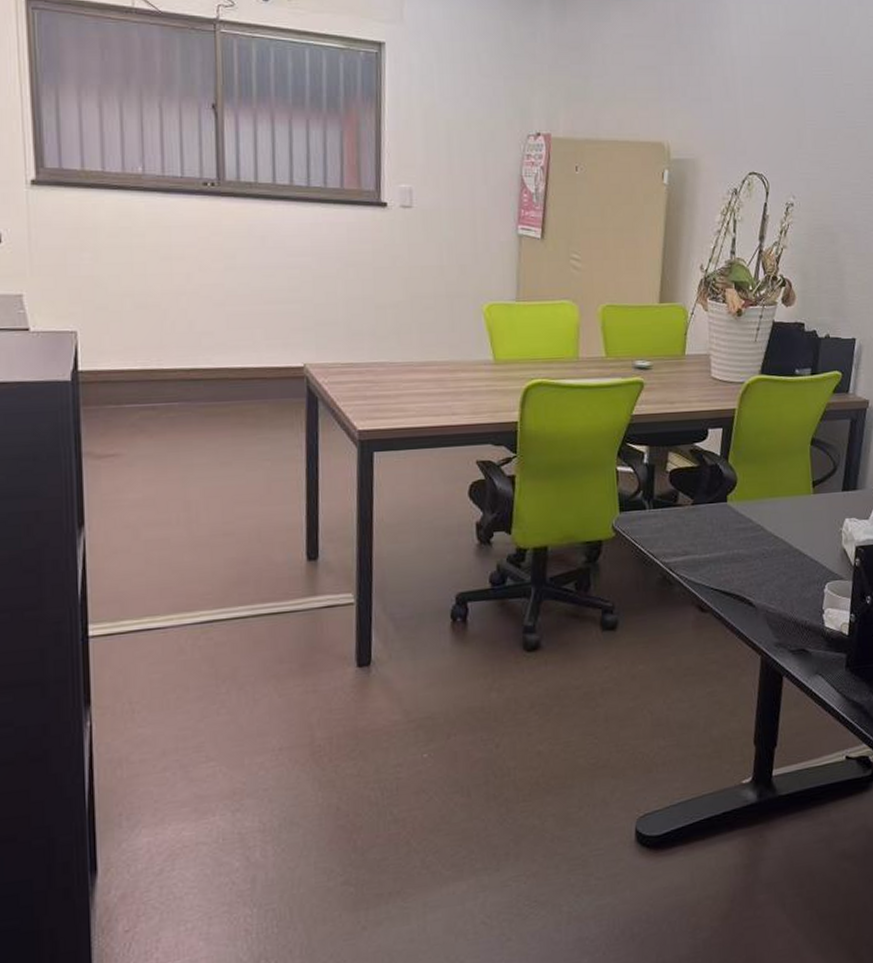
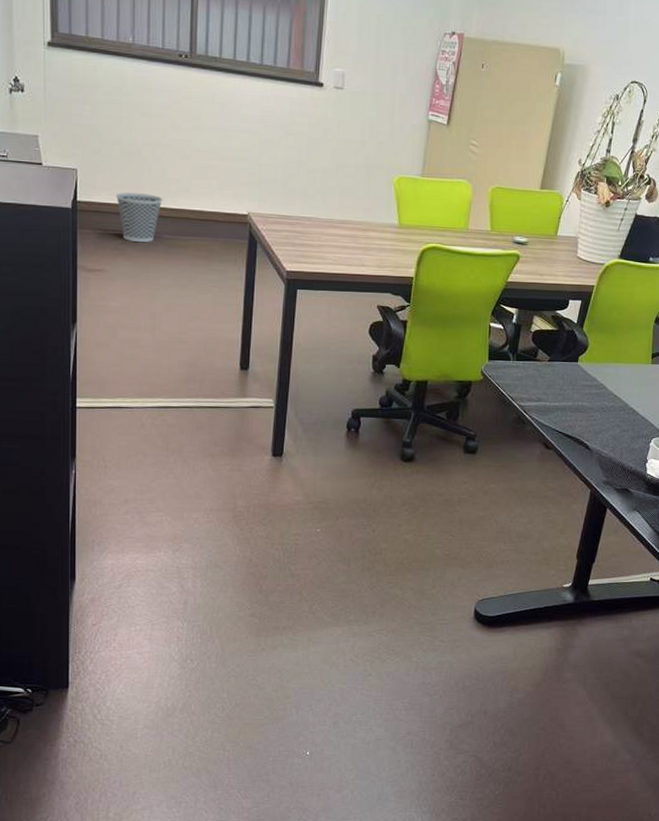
wastebasket: none [130,353,193,416] -> present [116,192,163,243]

